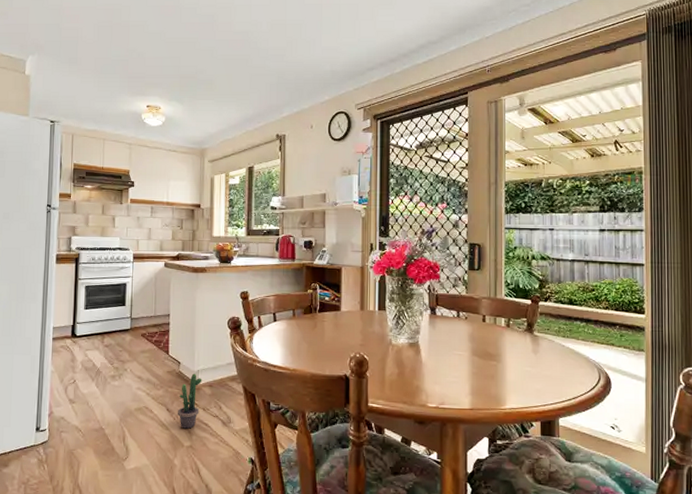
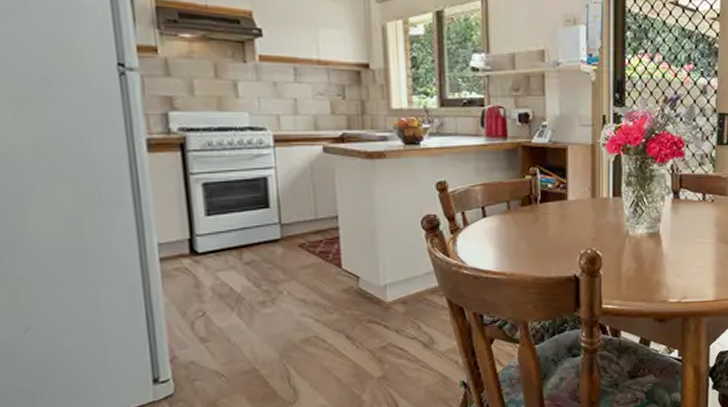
potted plant: present [178,373,202,429] -> none [362,289,392,357]

